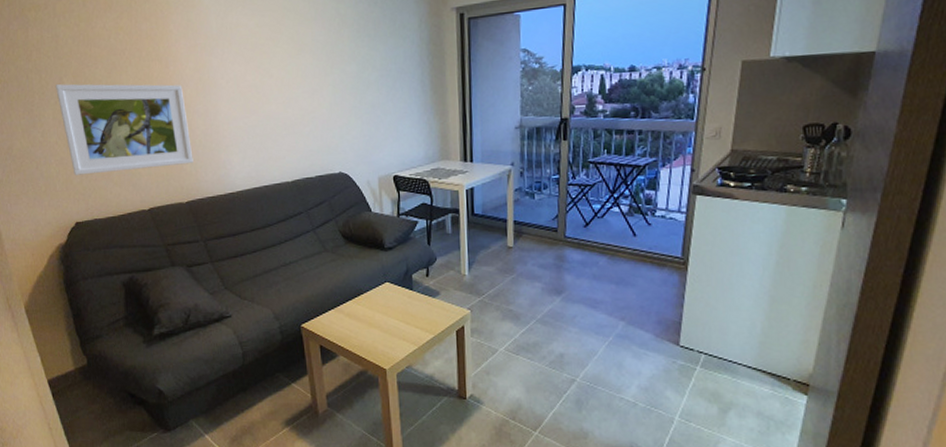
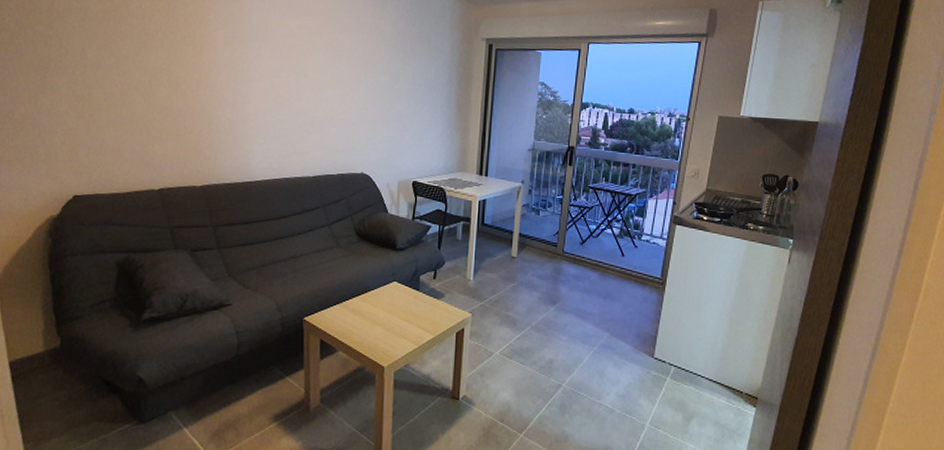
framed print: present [56,84,194,175] -> none [75,55,215,149]

